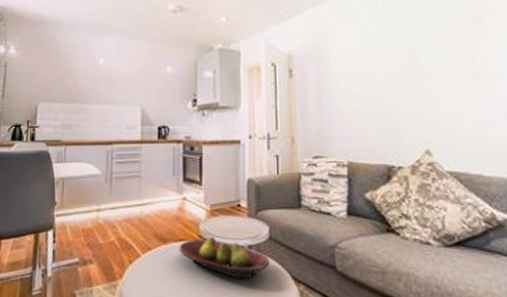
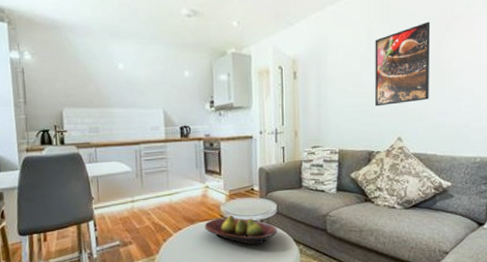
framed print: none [386,14,463,111] -> present [375,21,431,107]

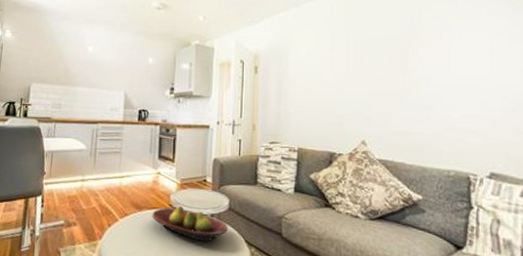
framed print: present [375,21,431,107] -> none [338,28,396,107]

